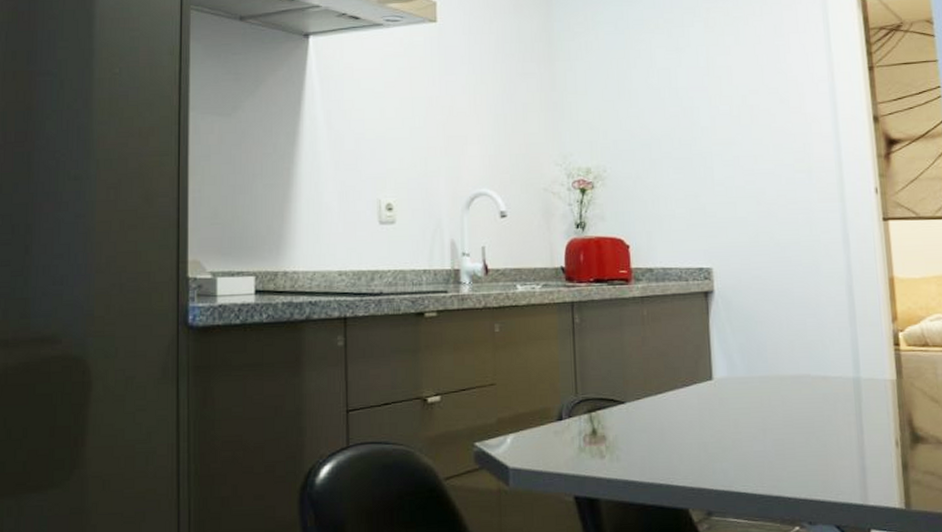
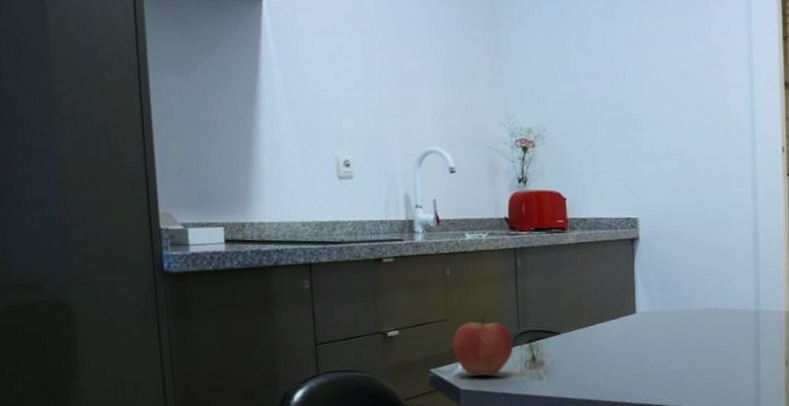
apple: none [500,377,571,452] -> present [452,313,514,376]

